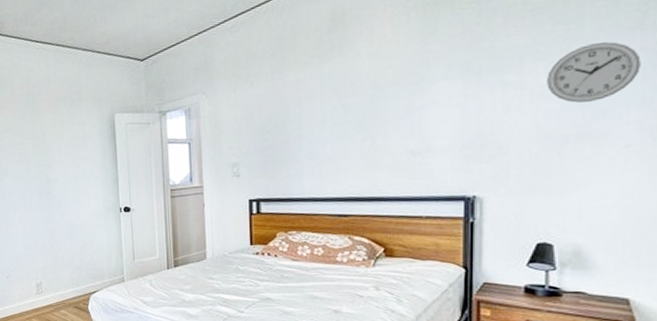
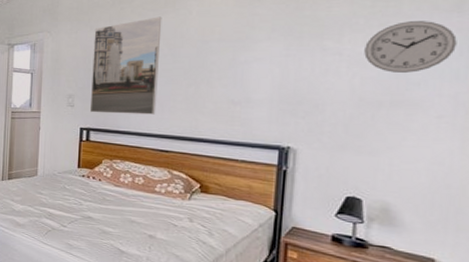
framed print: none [255,63,331,182] -> present [89,16,162,115]

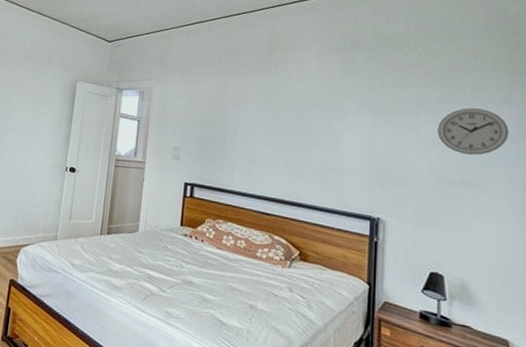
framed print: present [89,16,162,115] -> none [194,77,265,175]

